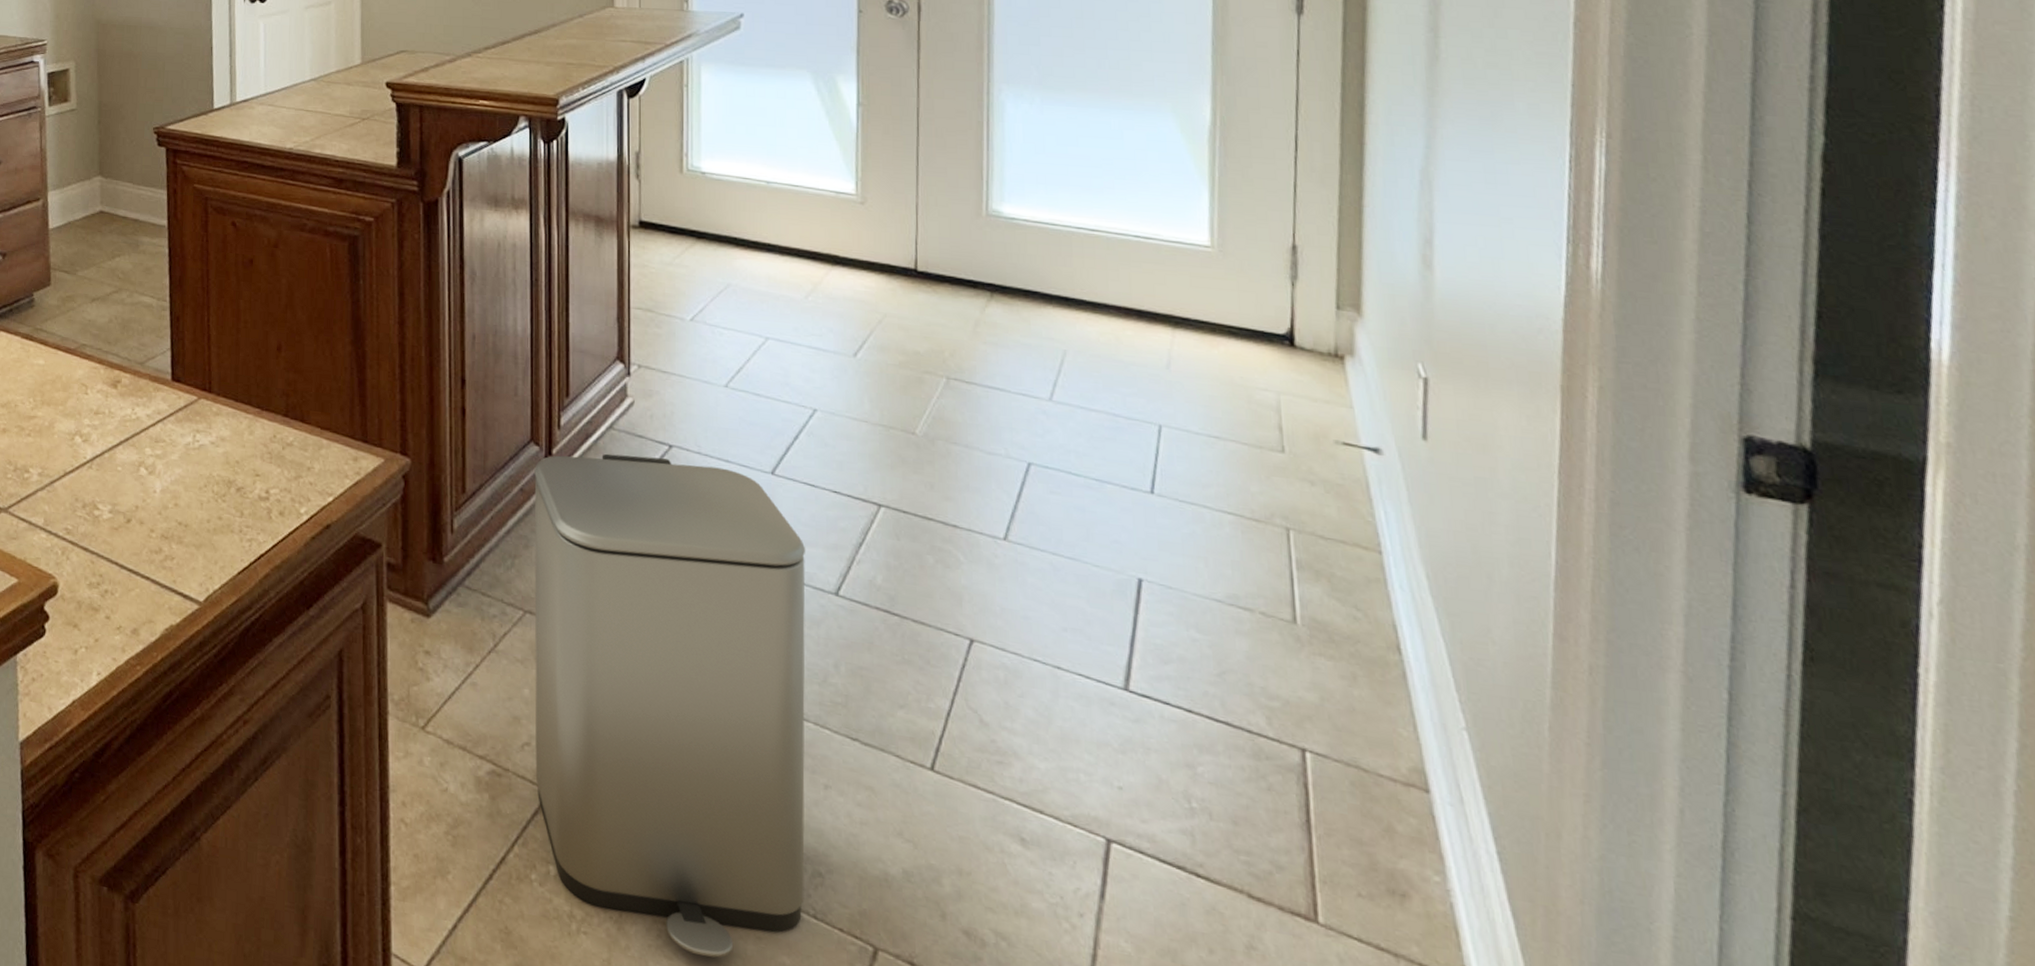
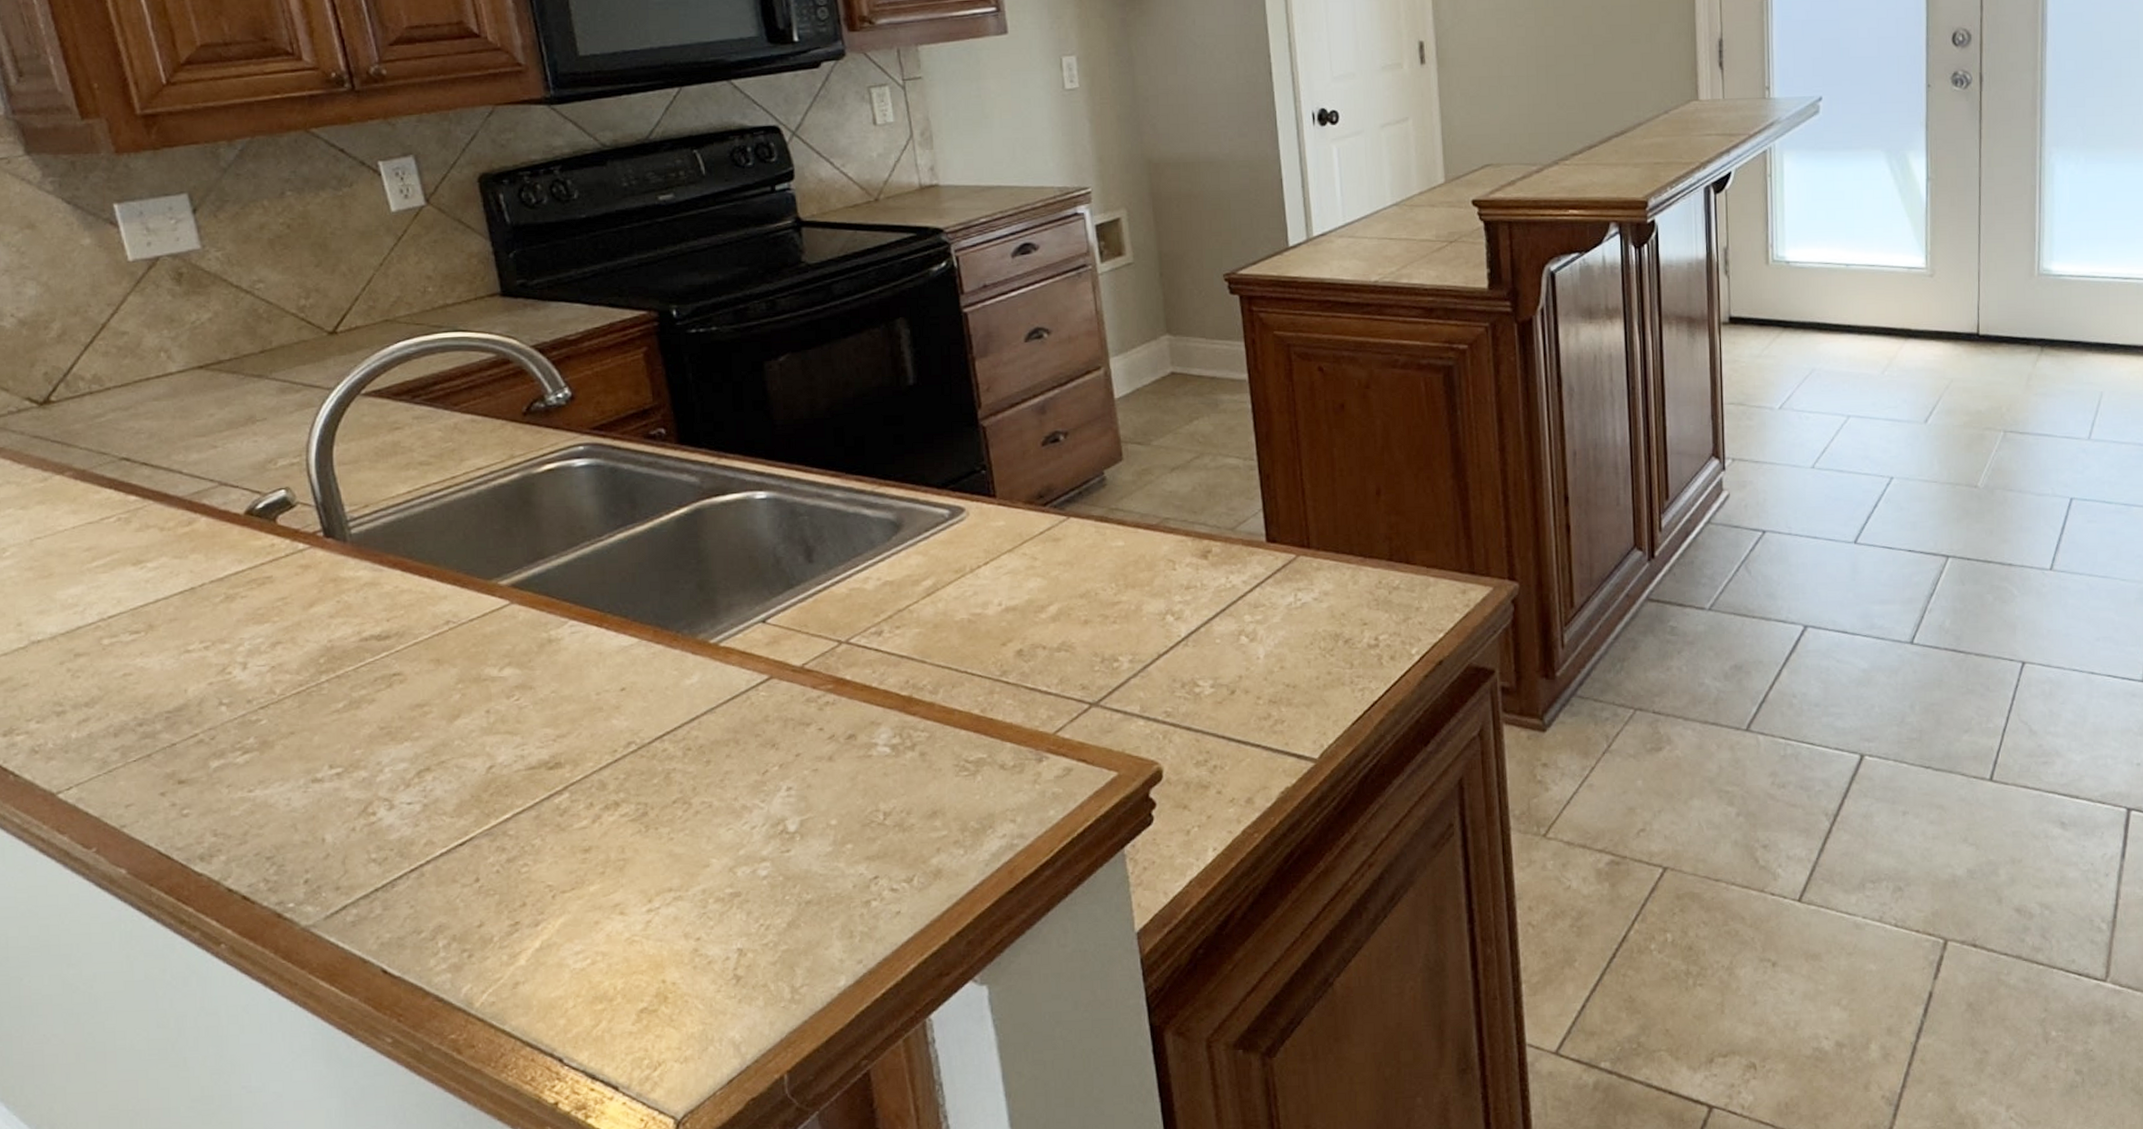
pedal bin: present [534,453,806,958] -> none [1639,543,1887,981]

